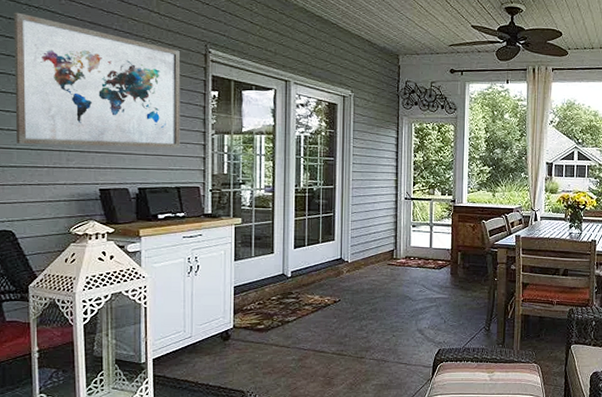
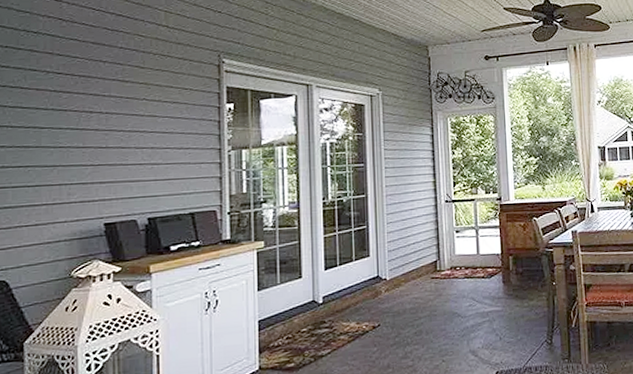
wall art: present [13,12,181,148] -> none [10,39,193,181]

